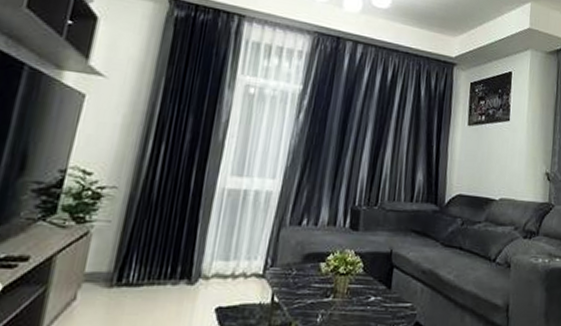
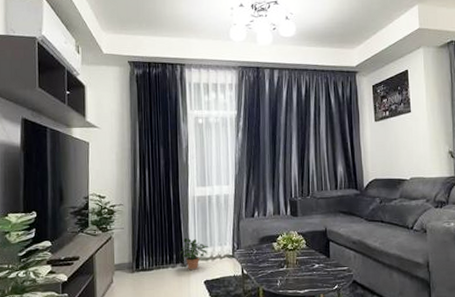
potted plant: none [188,243,231,291] -> present [180,237,208,270]

